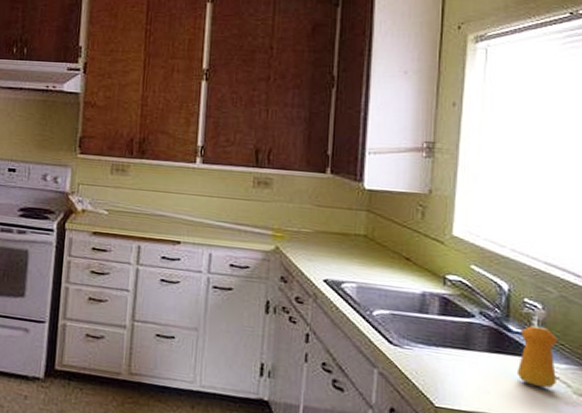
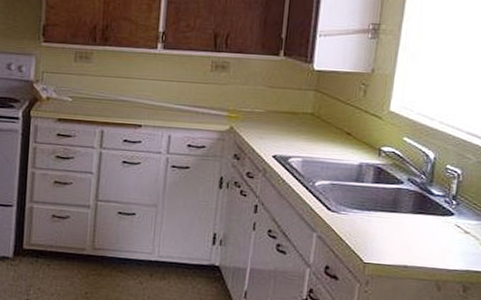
soap dispenser: present [516,309,558,388] -> none [435,174,472,241]

